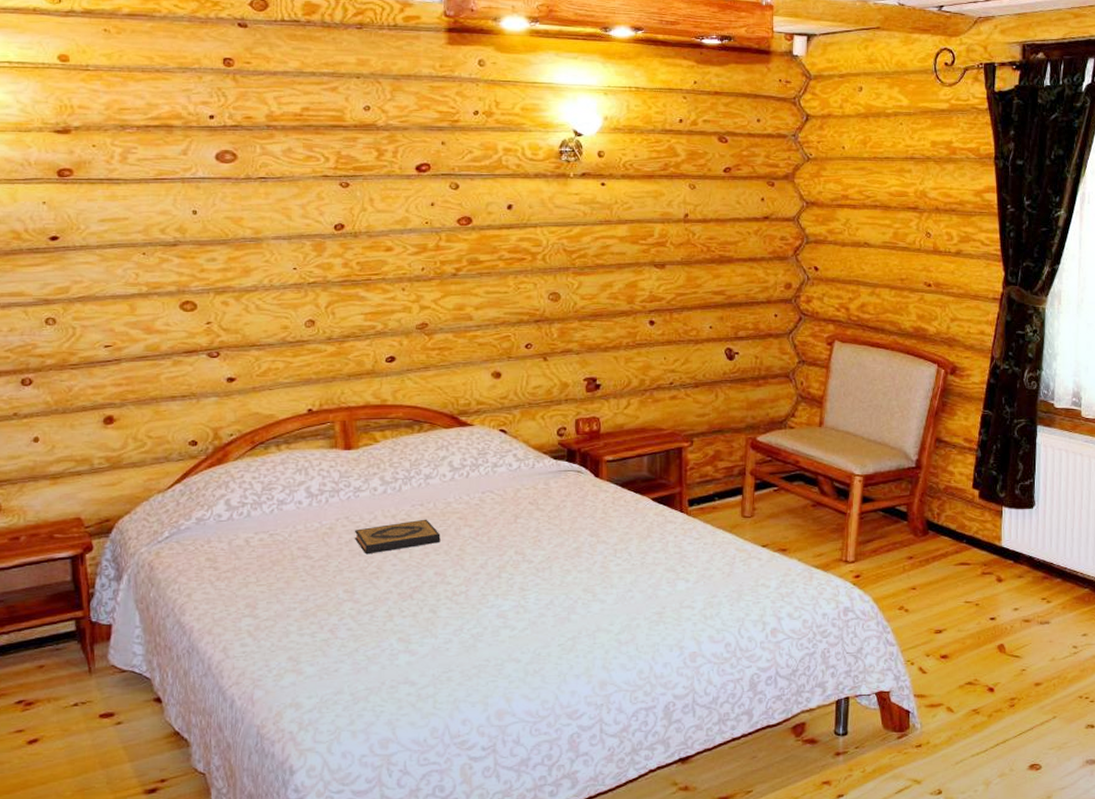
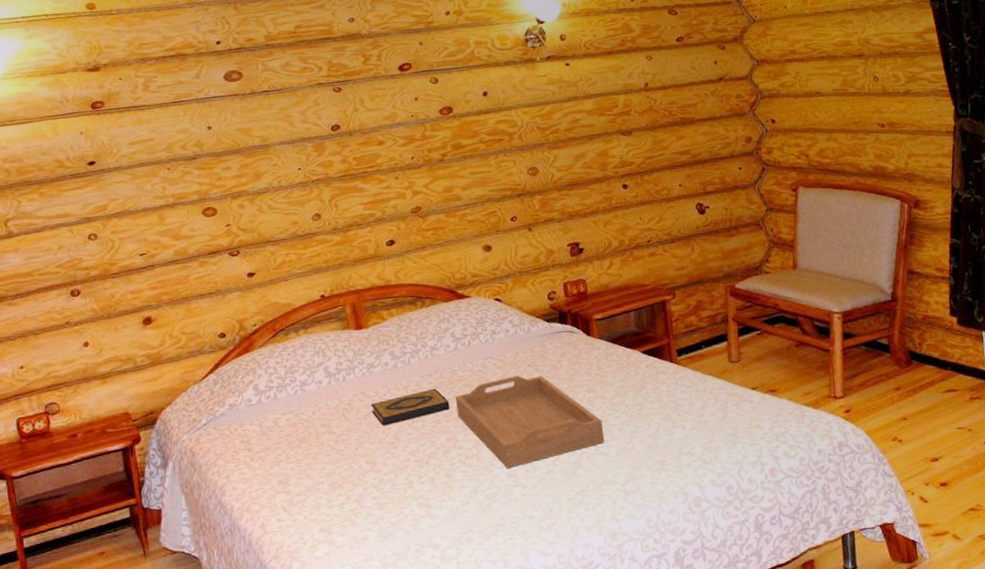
serving tray: none [447,513,603,608] -> present [455,375,605,468]

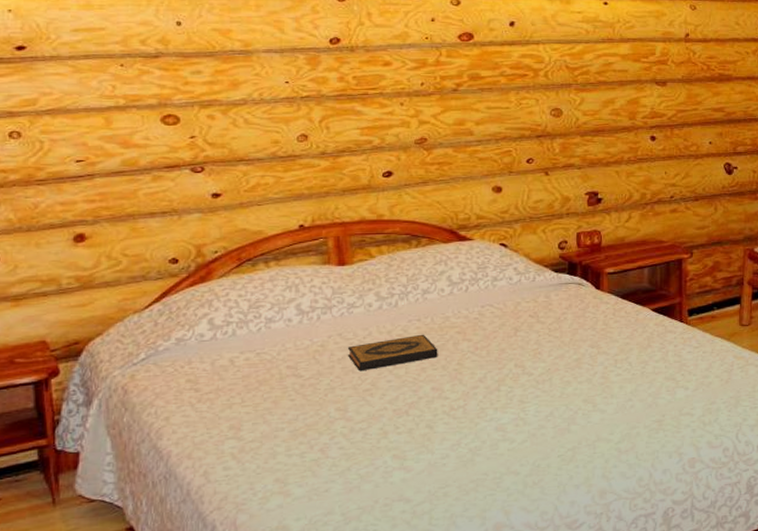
serving tray: present [455,375,605,468] -> none [445,326,604,422]

